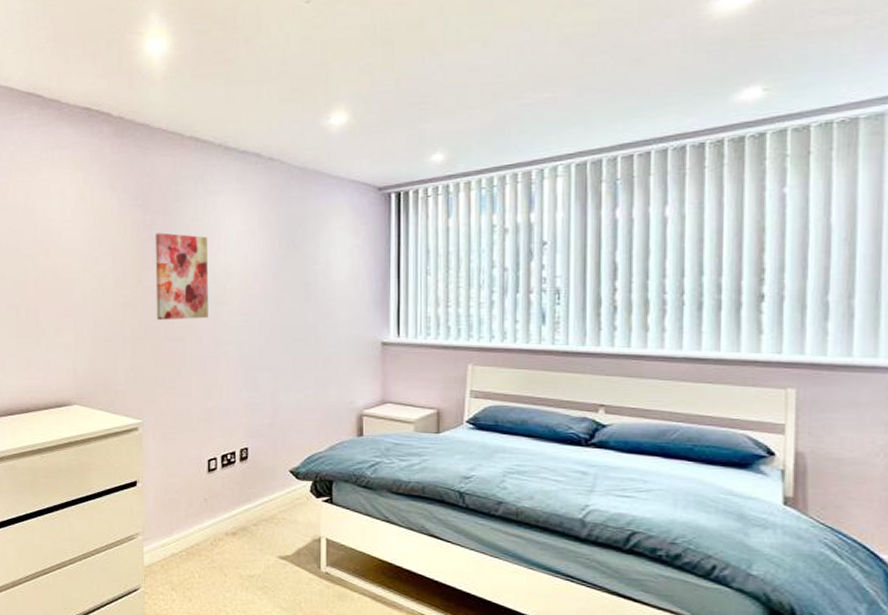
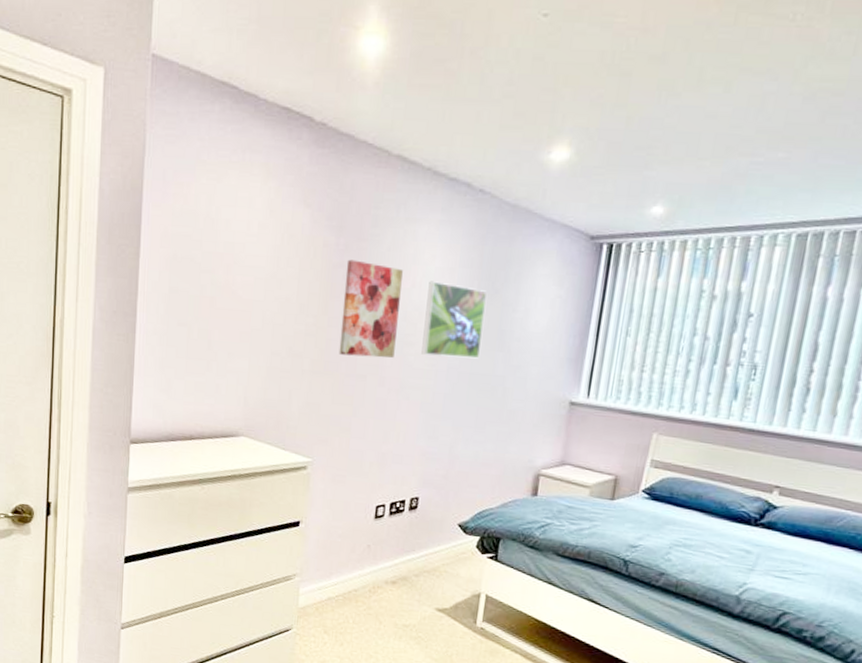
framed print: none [233,244,288,312] -> present [421,281,487,359]

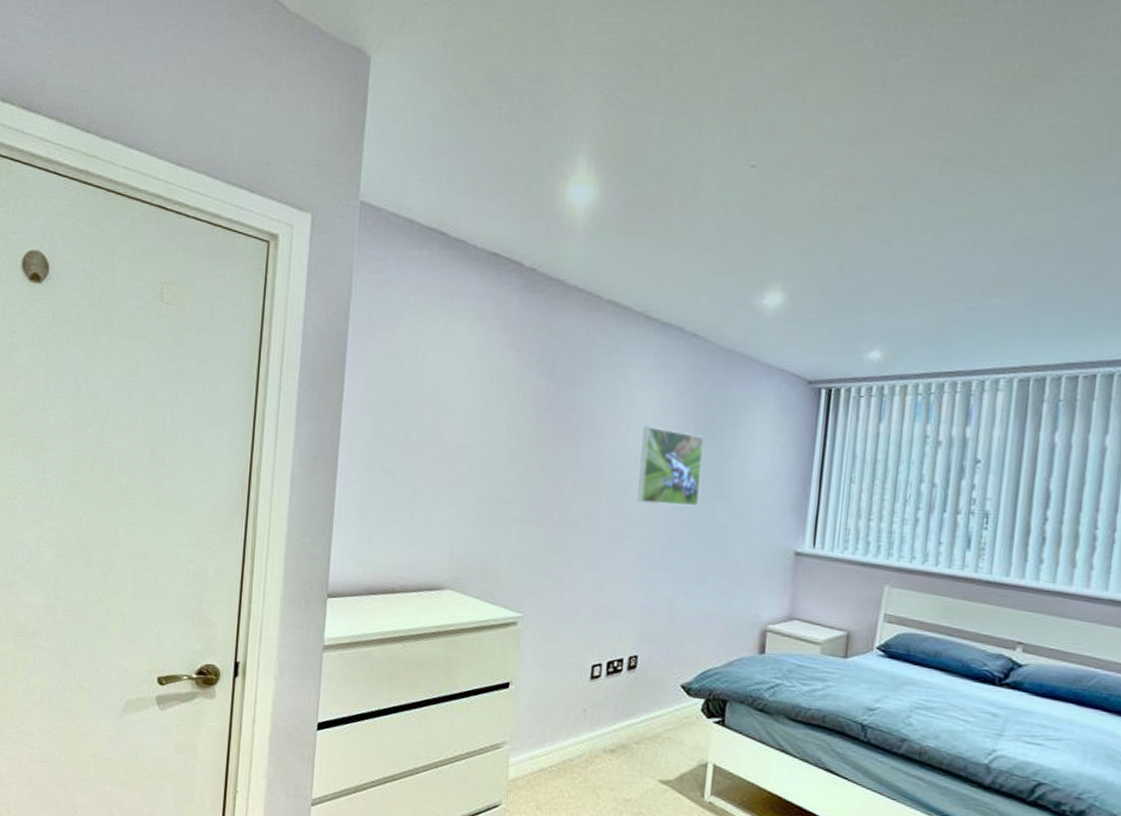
wall art: present [338,259,403,358] -> none [550,404,616,506]

